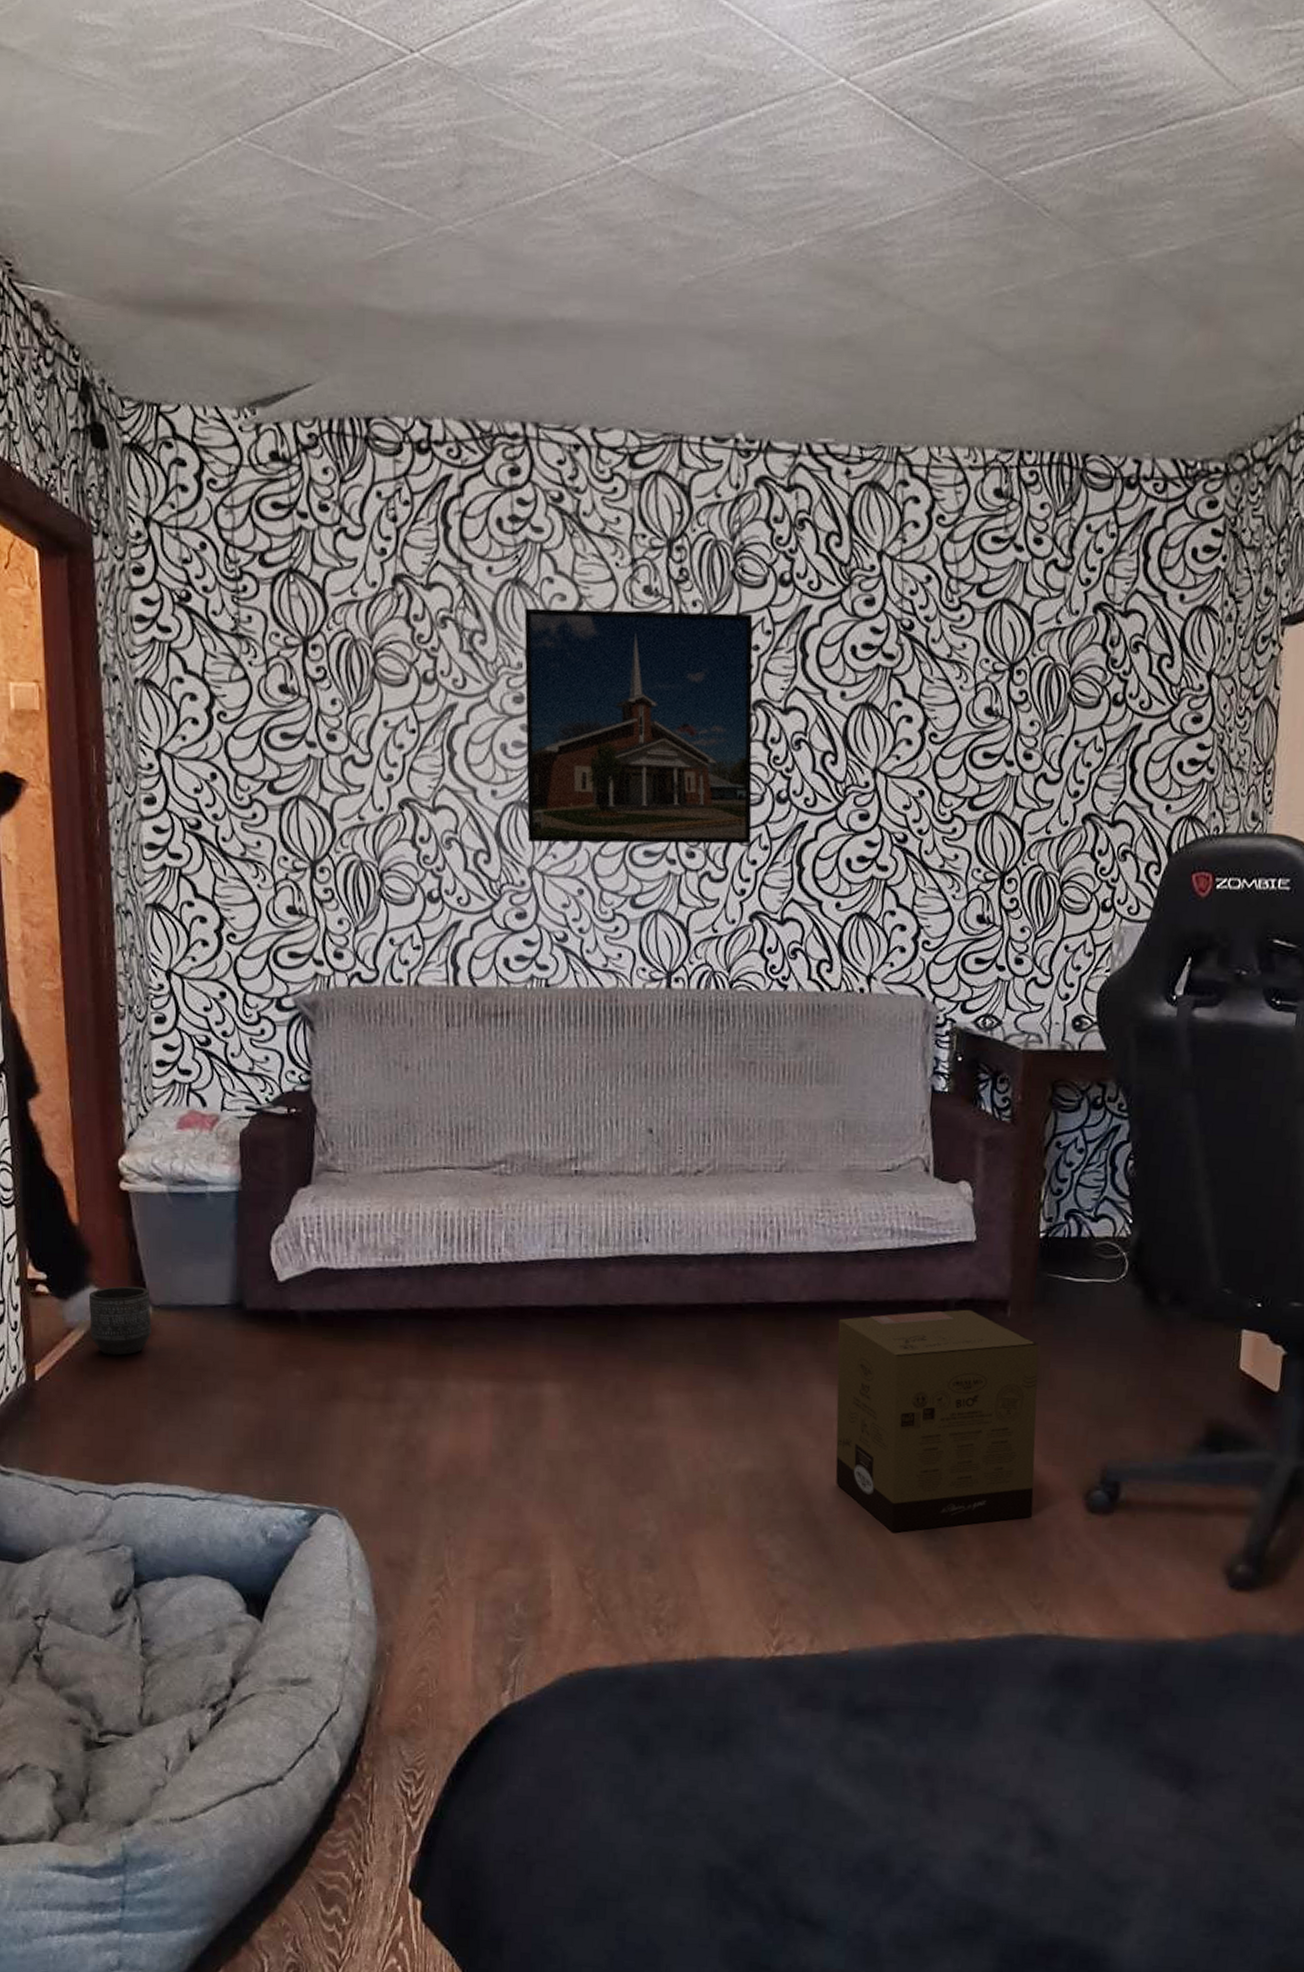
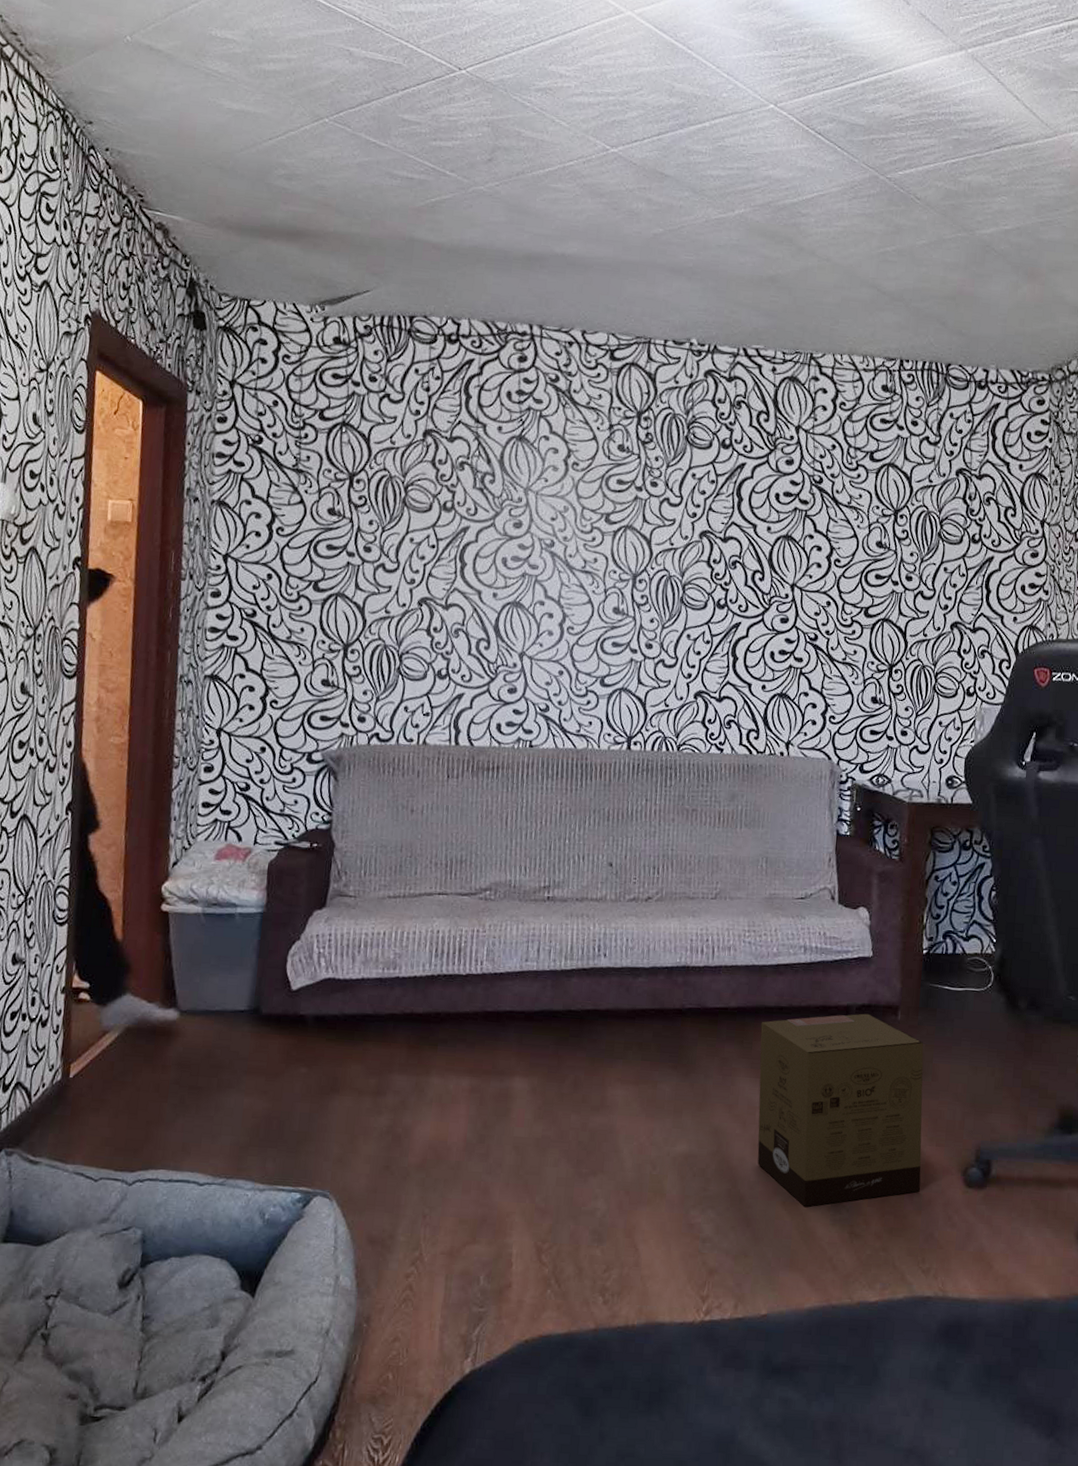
planter: present [88,1285,151,1356] -> none [123,993,179,1055]
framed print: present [524,607,753,845] -> none [520,457,702,640]

